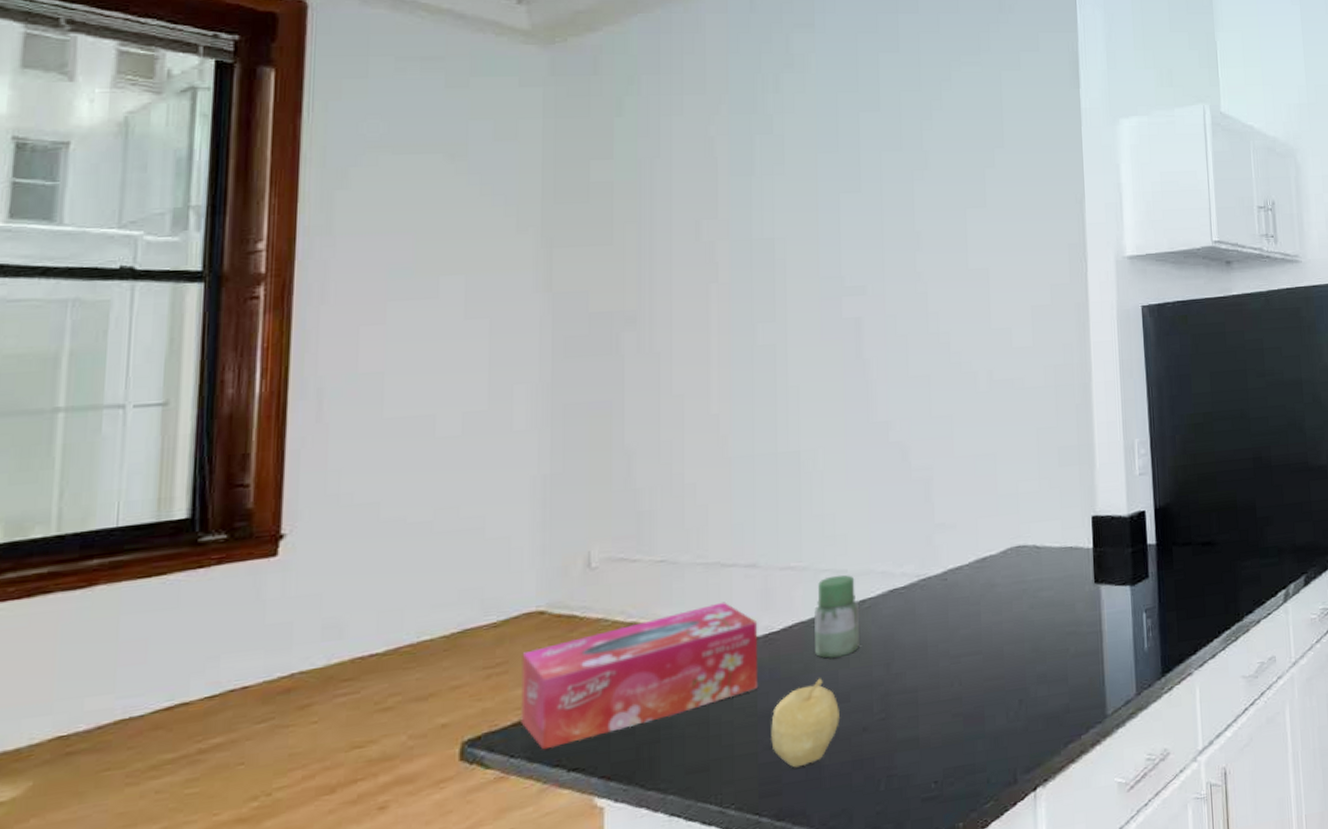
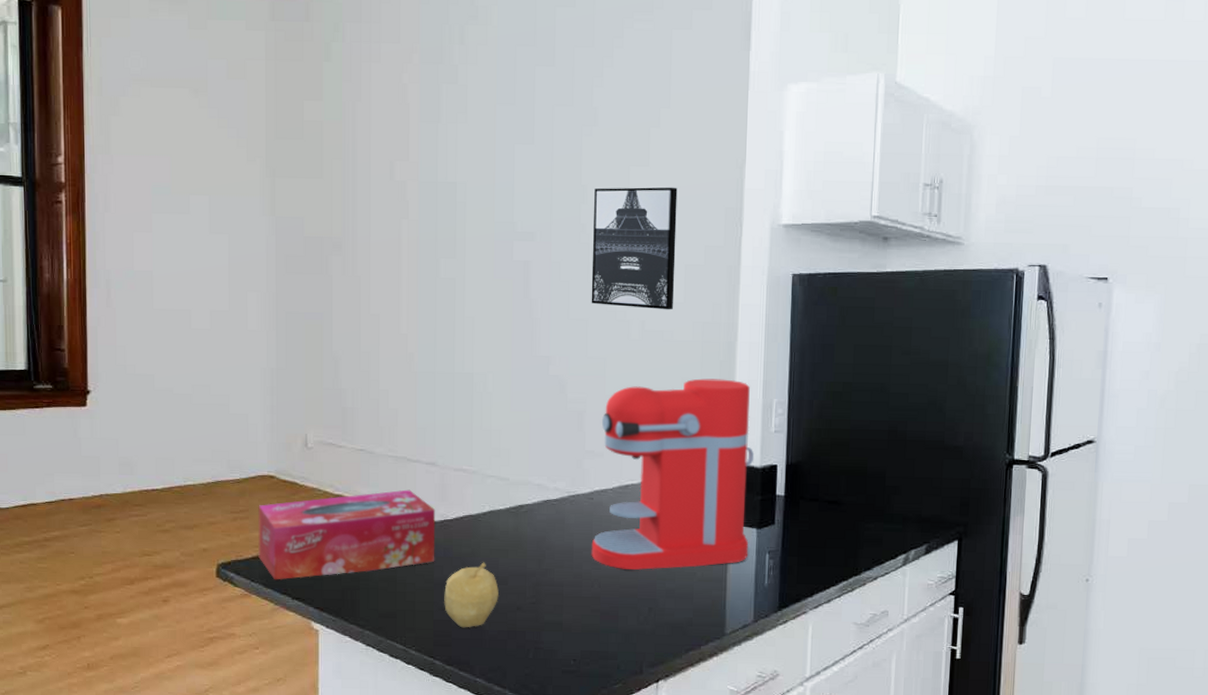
jar: present [814,574,861,659] -> none [481,481,518,549]
wall art: none [930,226,1022,358] -> present [591,187,678,310]
coffee maker: none [948,423,1124,659] -> present [591,378,755,570]

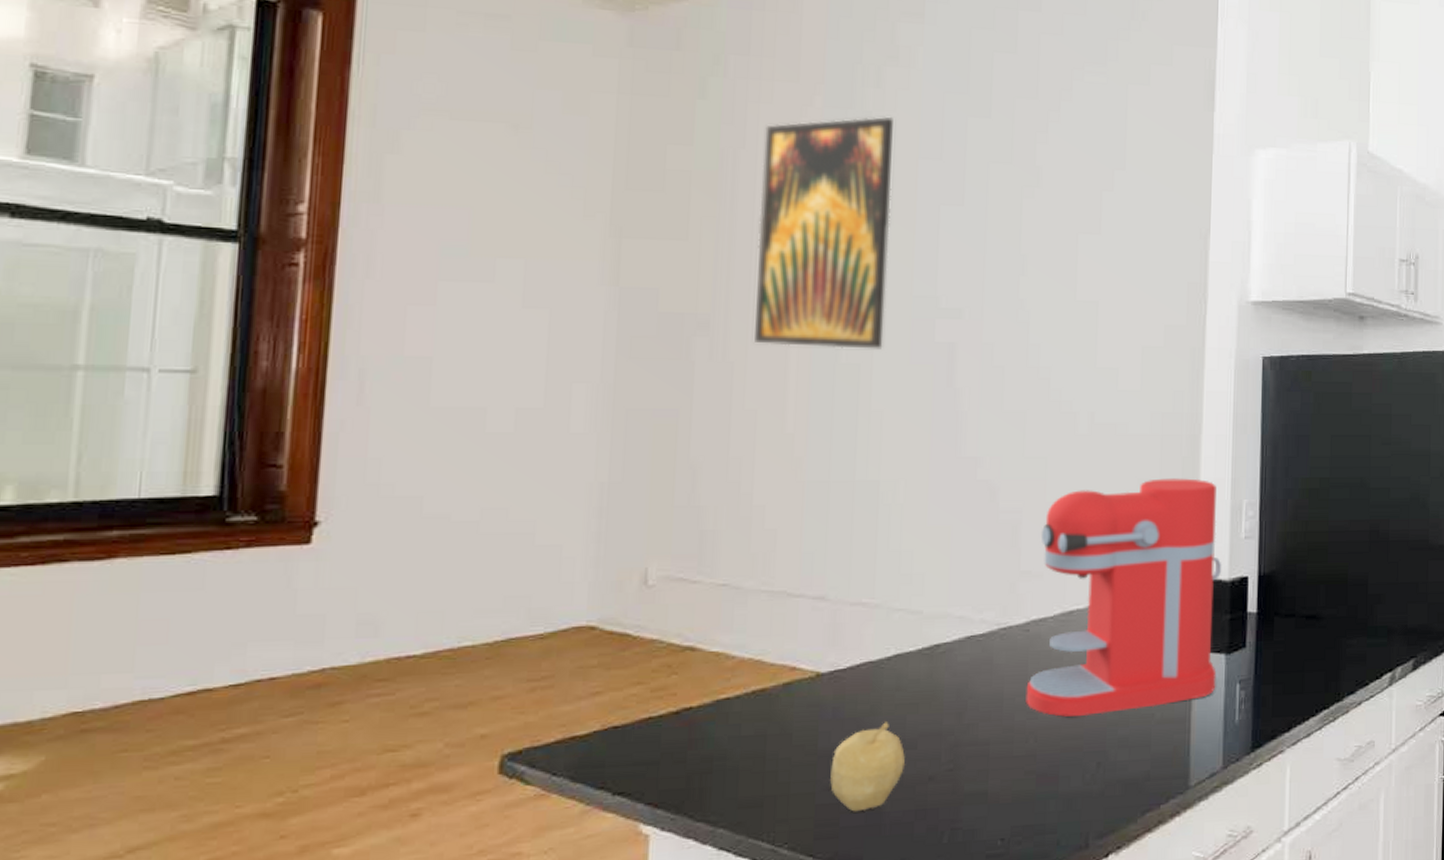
tissue box: present [258,489,436,580] -> none [565,633,824,771]
wall art: none [374,69,475,266] -> present [755,116,893,349]
wall art: present [591,187,678,310] -> none [1030,257,1134,399]

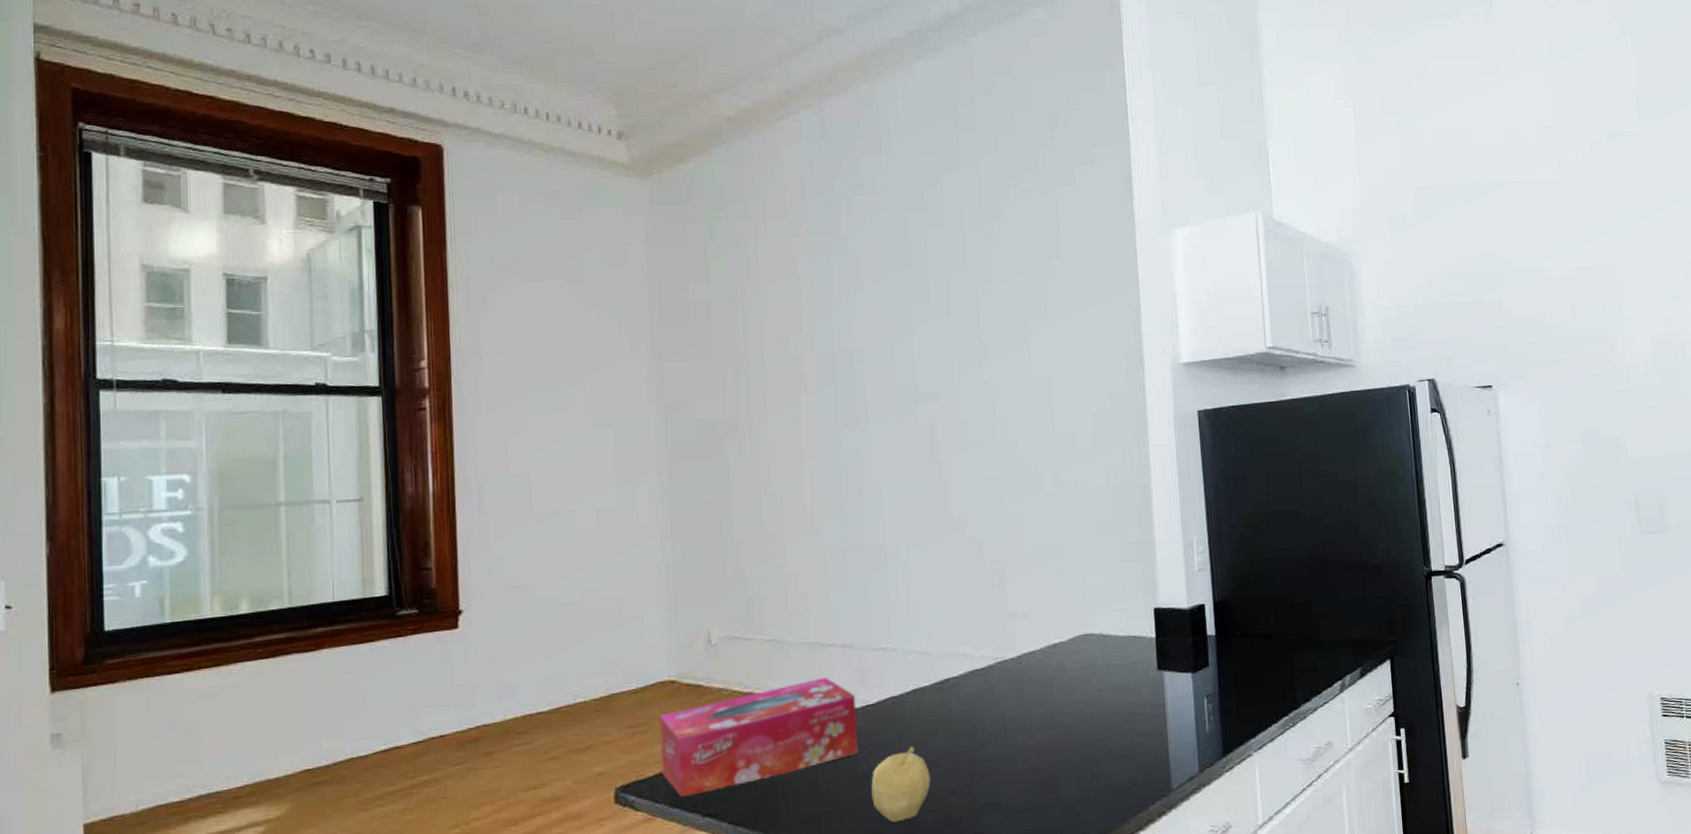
tissue box: none [565,633,824,771] -> present [659,677,859,798]
wall art: present [755,116,893,349] -> none [763,237,876,439]
coffee maker: present [1025,478,1222,717] -> none [1023,522,1186,735]

